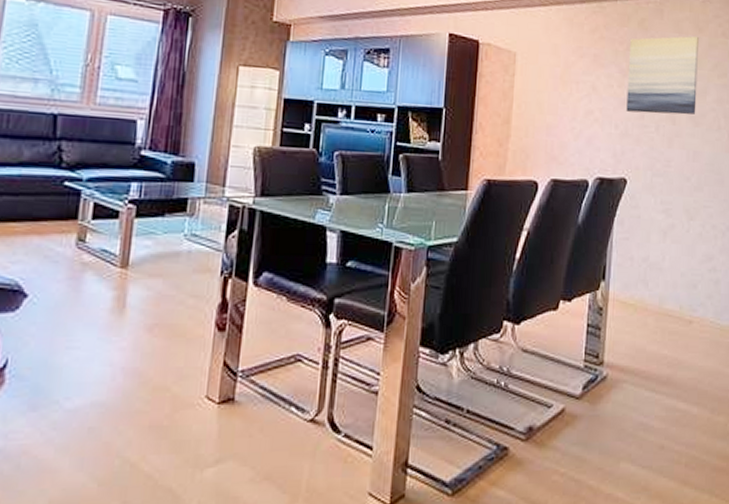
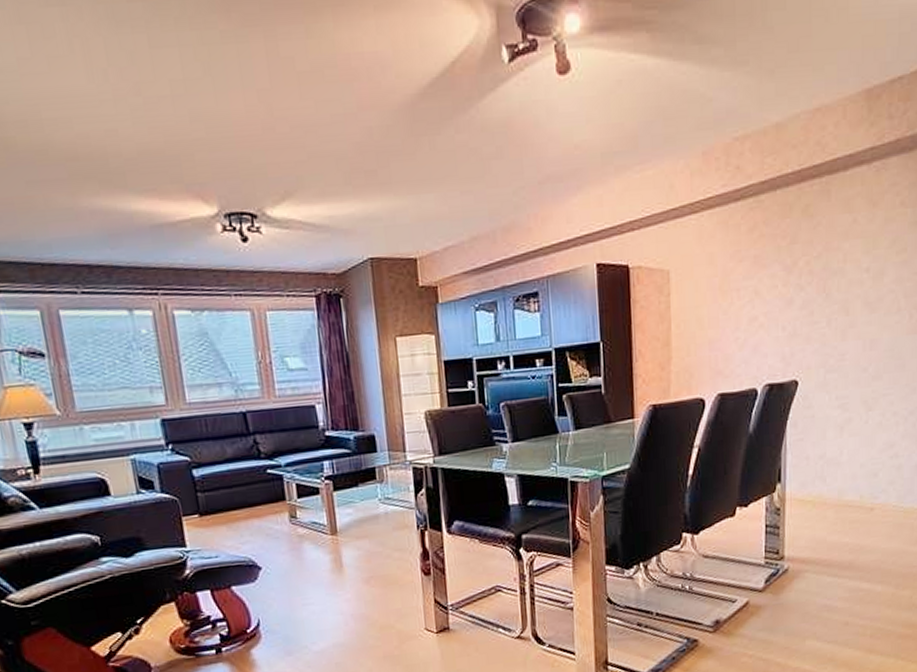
wall art: present [626,36,700,115] -> none [793,212,874,311]

